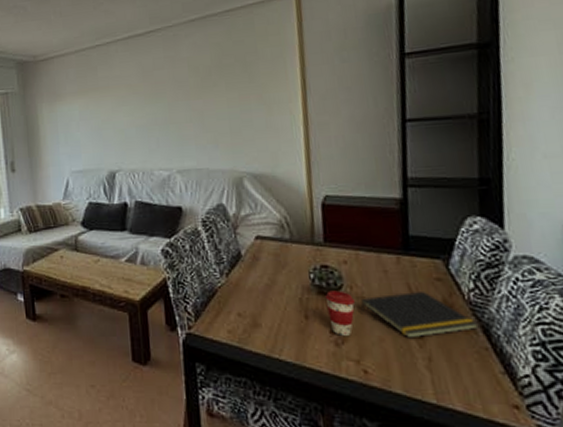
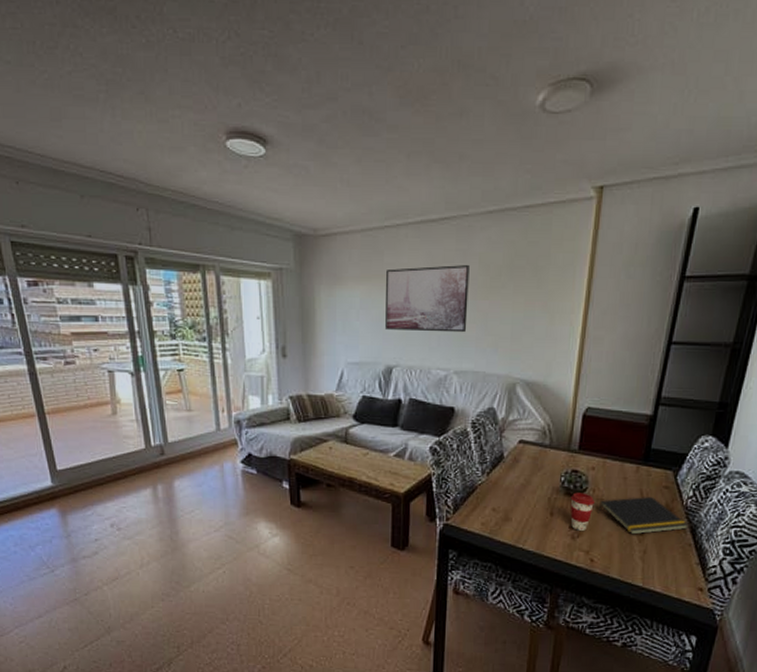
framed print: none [101,70,184,137] -> present [385,265,470,333]

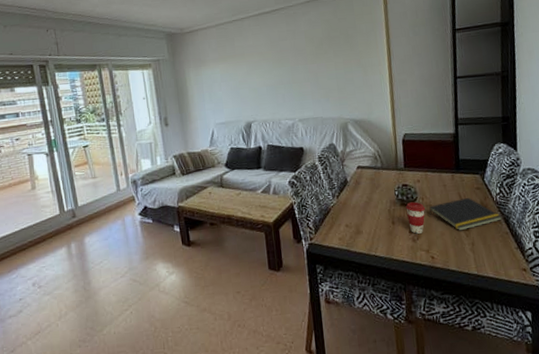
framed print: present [385,265,470,333] -> none [238,41,303,95]

